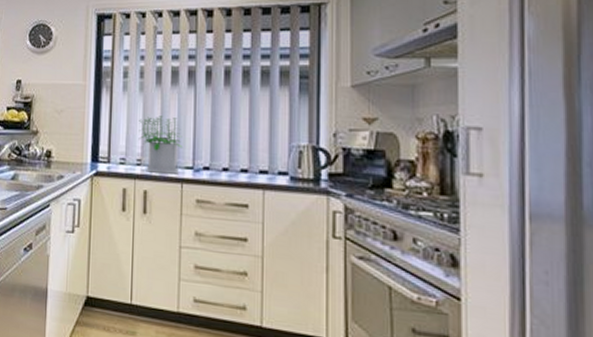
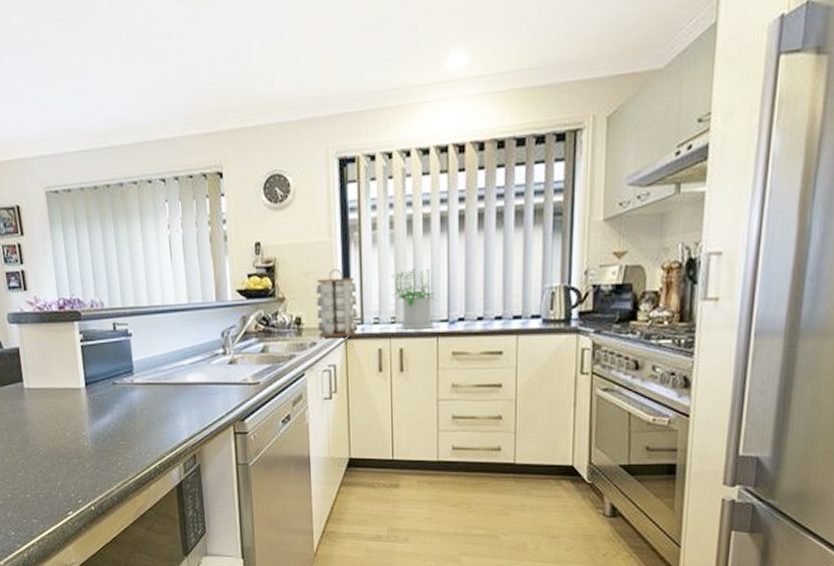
spice rack: none [66,109,106,175] -> present [316,268,358,339]

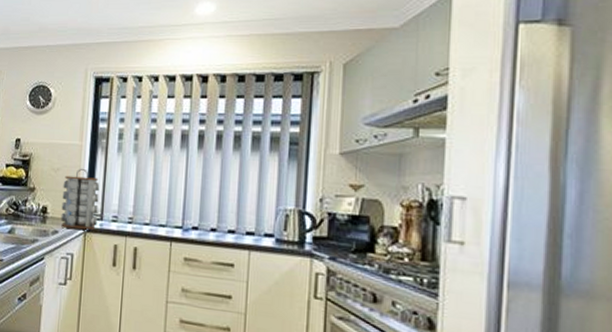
potted plant: present [391,269,437,329] -> none [131,177,173,233]

